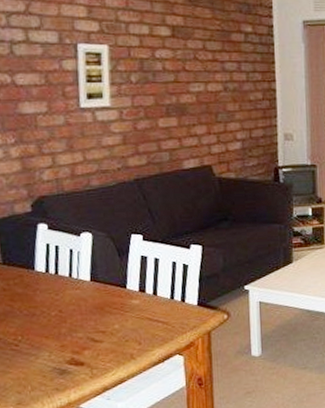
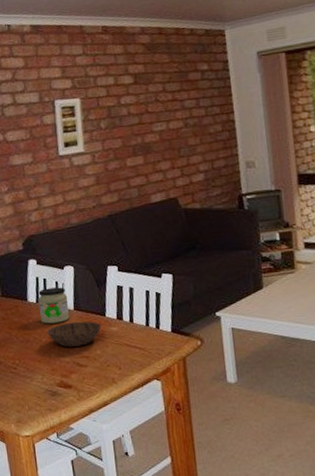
jar: none [48,255,85,296] -> present [38,287,70,324]
bowl: none [58,293,122,321] -> present [47,321,102,347]

